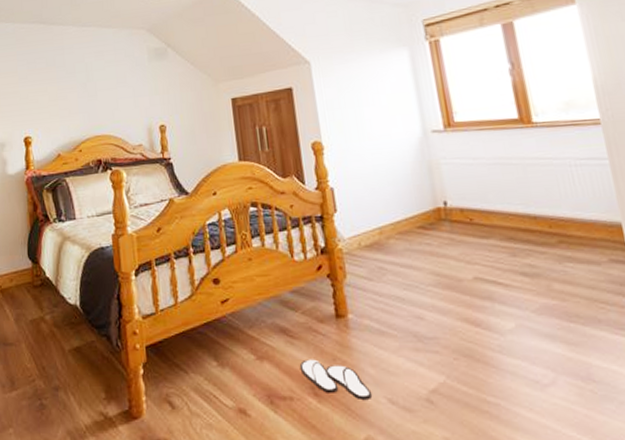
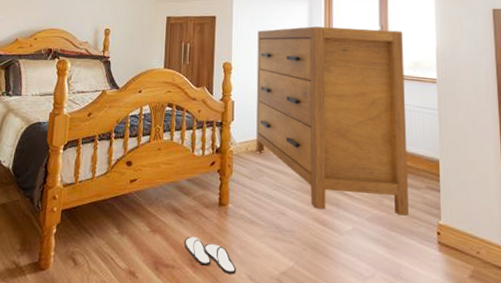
dresser: none [348,65,591,307] -> present [256,26,409,216]

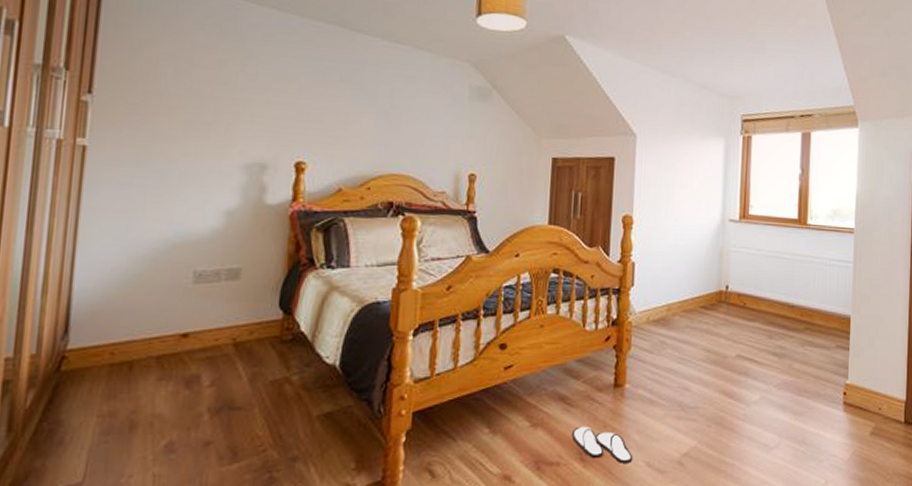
dresser: present [256,26,409,216] -> none [659,170,824,380]

